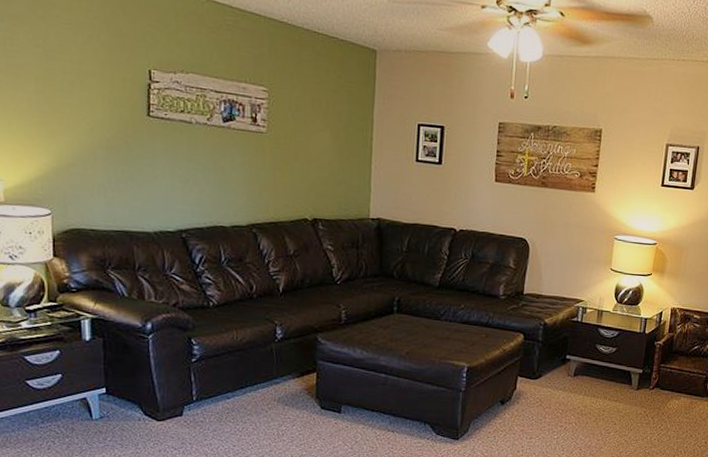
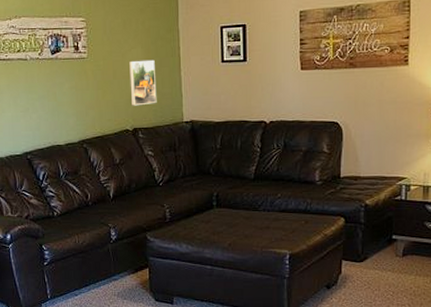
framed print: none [313,145,344,195] -> present [129,59,157,106]

